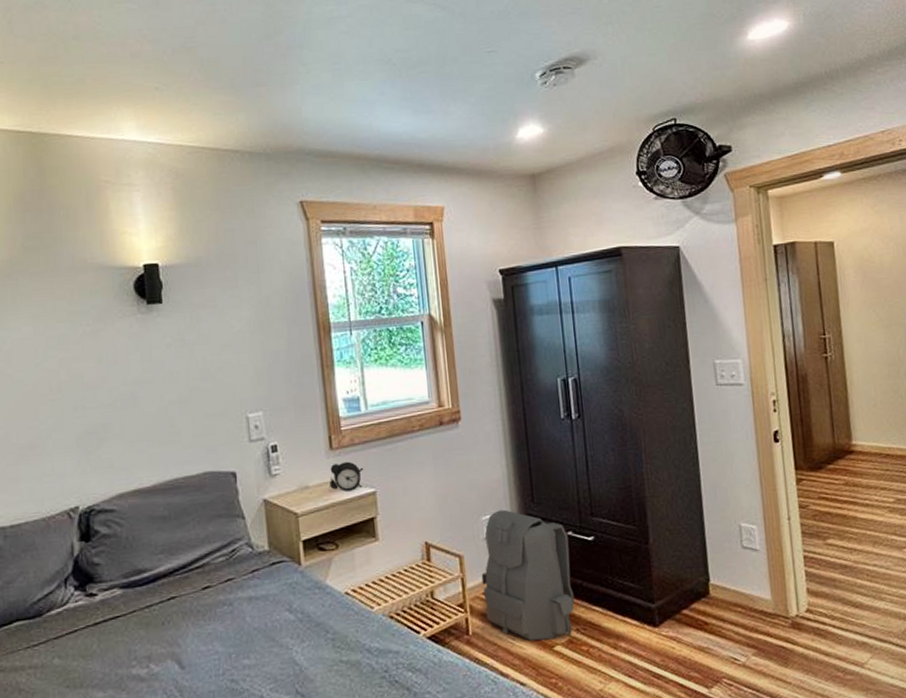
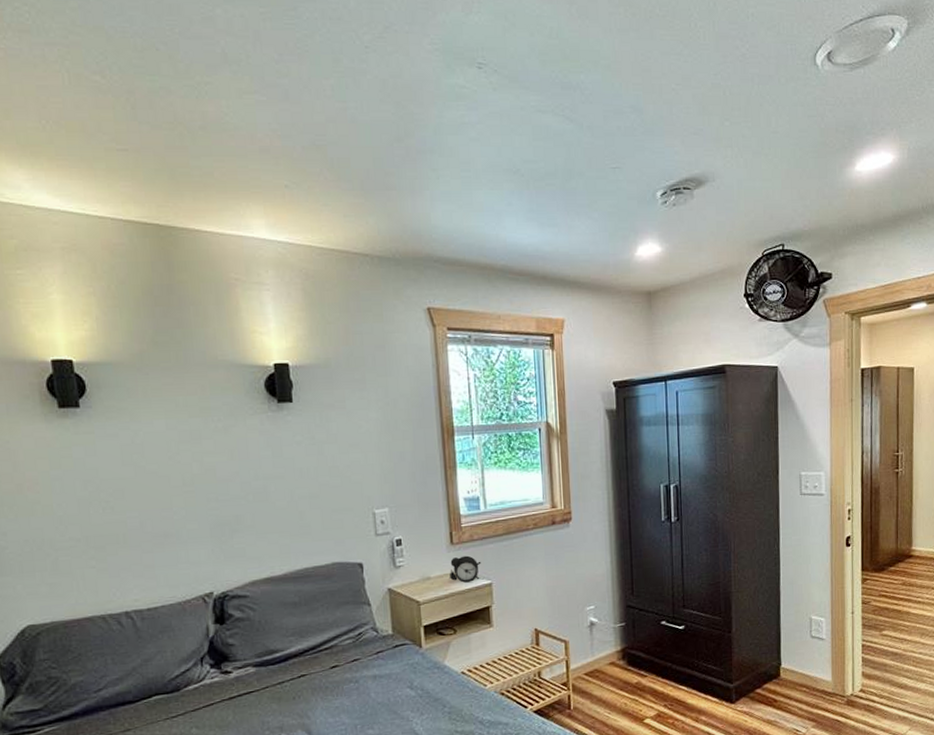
backpack: present [481,509,575,641] -> none [584,601,664,714]

